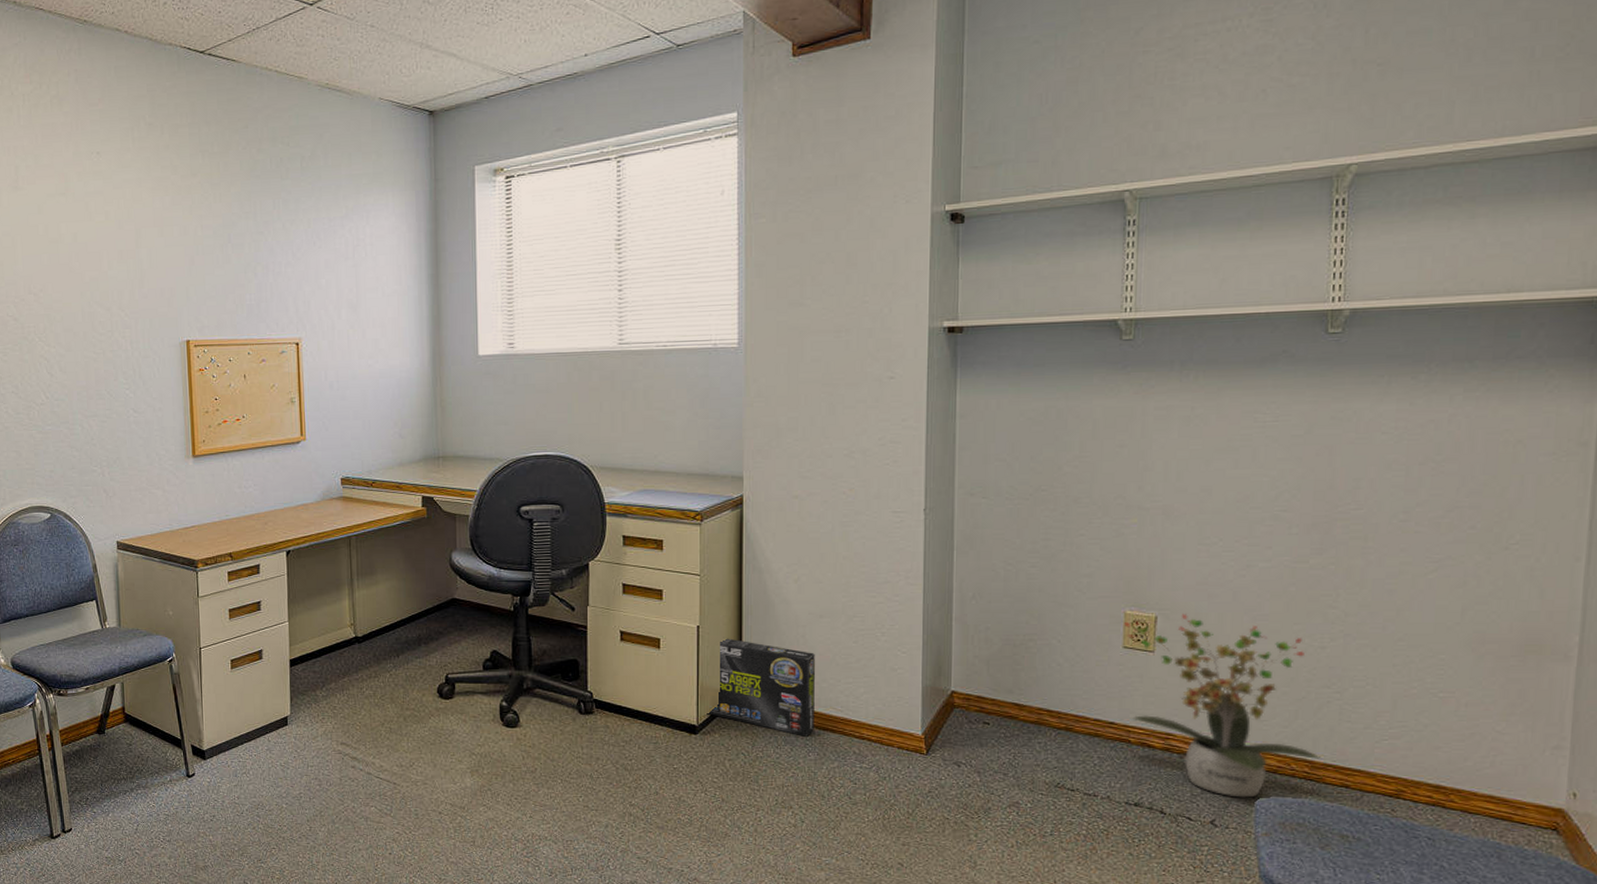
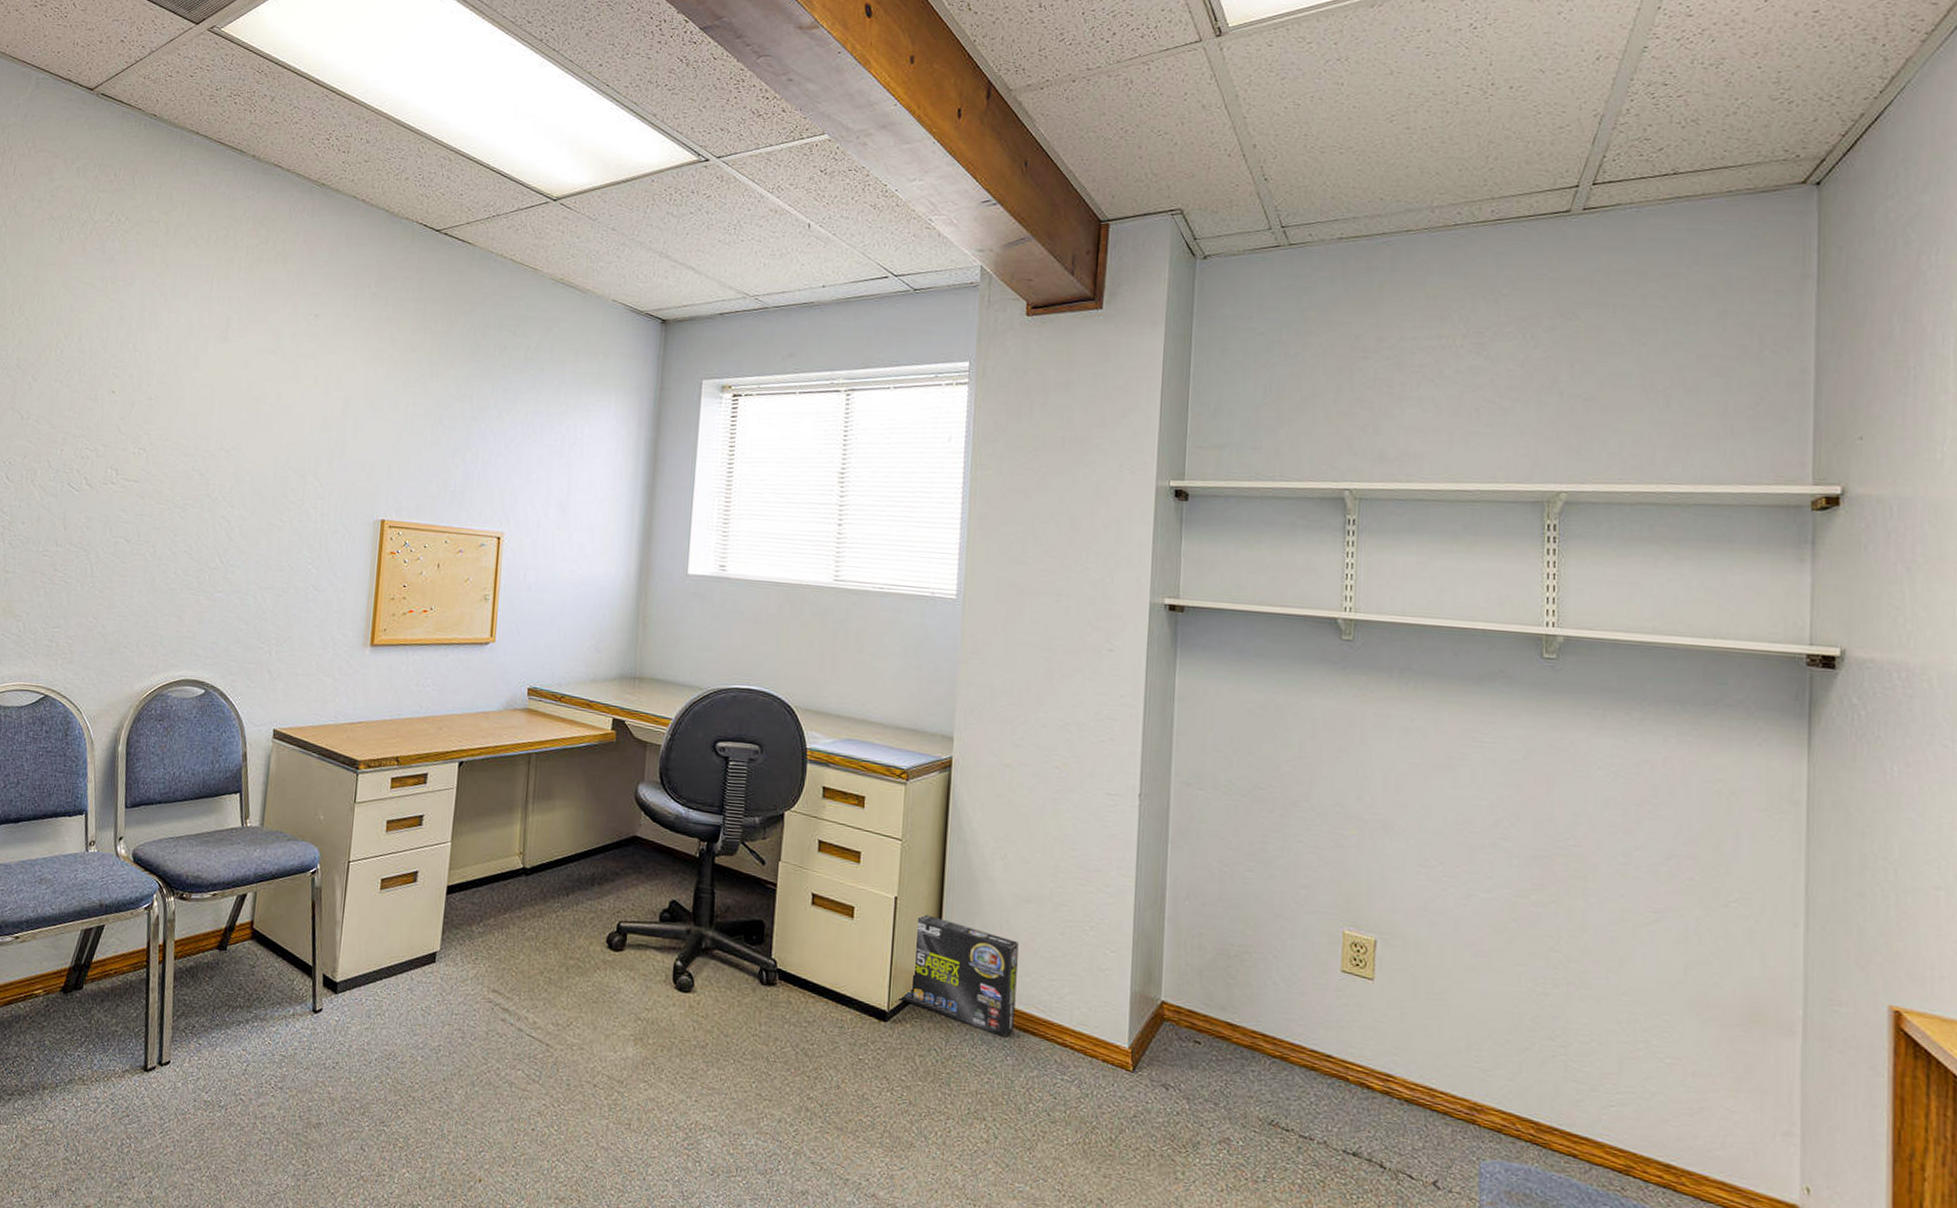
potted plant: present [1124,614,1322,798] -> none [1342,941,1548,1159]

